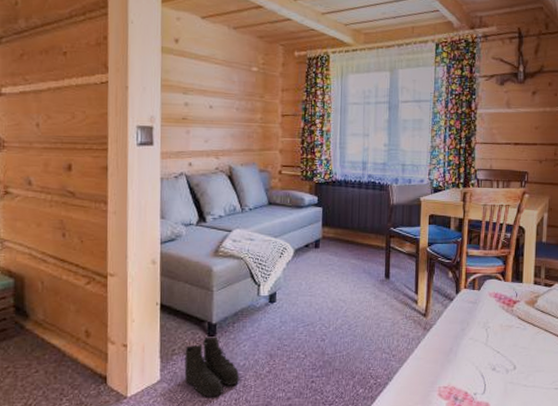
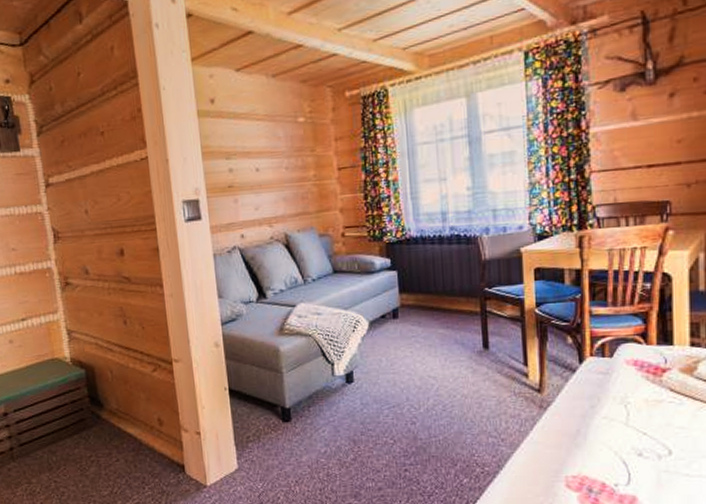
boots: present [183,336,240,397] -> none [259,422,323,487]

